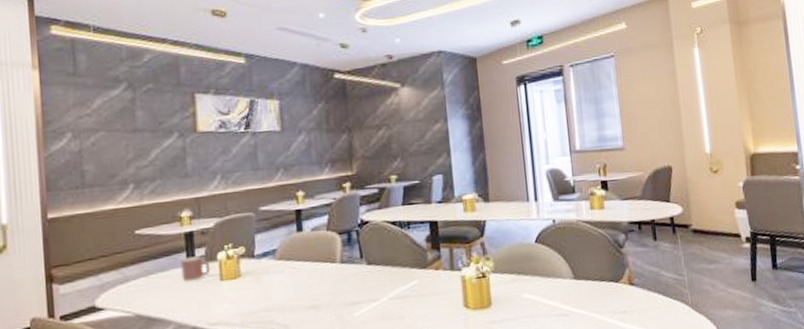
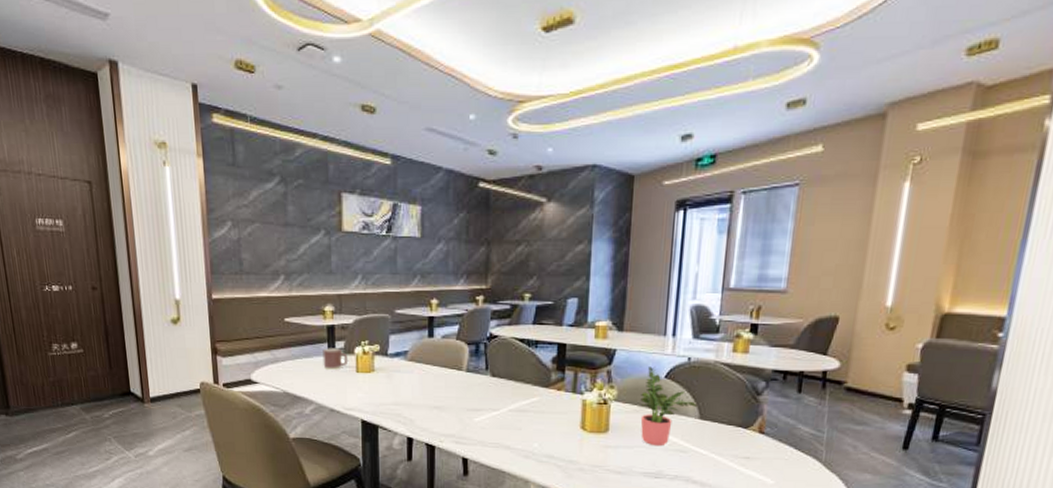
potted plant: none [516,233,570,314] -> present [640,367,697,447]

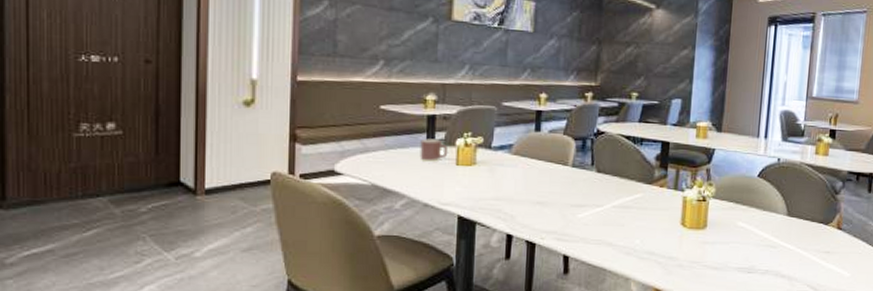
potted plant: present [640,367,697,447] -> none [736,166,786,242]

